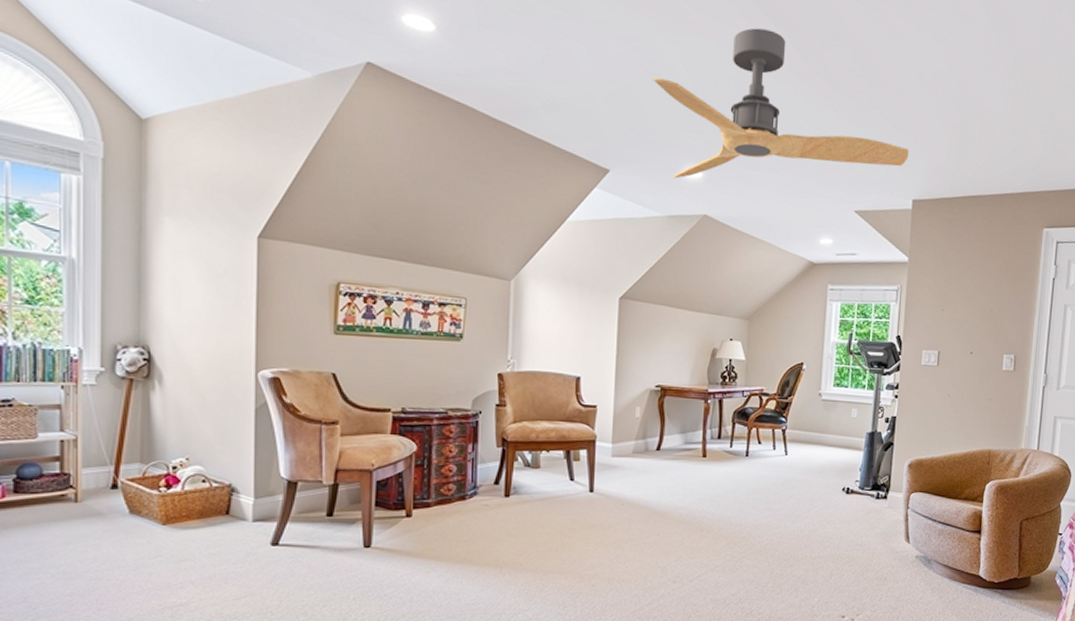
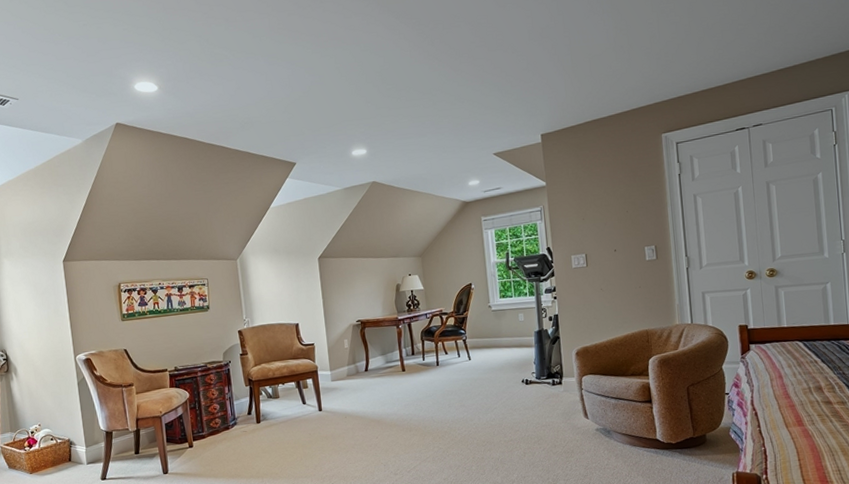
ceiling fan: present [653,28,909,179] -> none [317,28,531,159]

